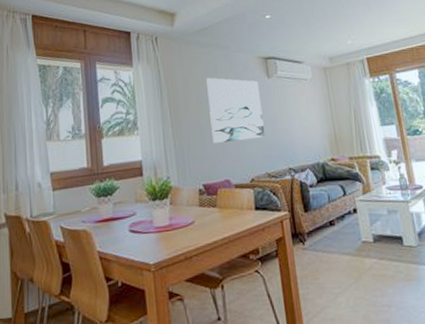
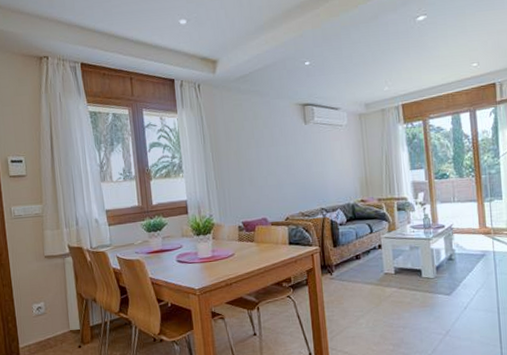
wall art: present [206,77,265,143] -> none [246,123,301,185]

